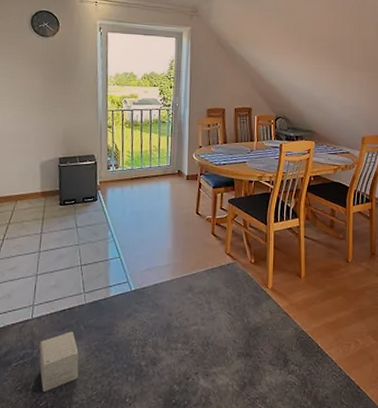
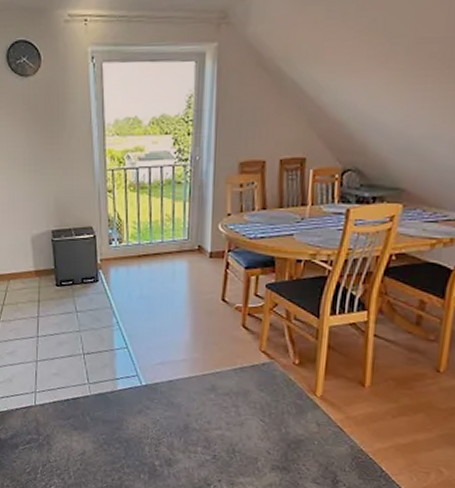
small box: present [39,331,79,393] -> none [45,422,87,478]

